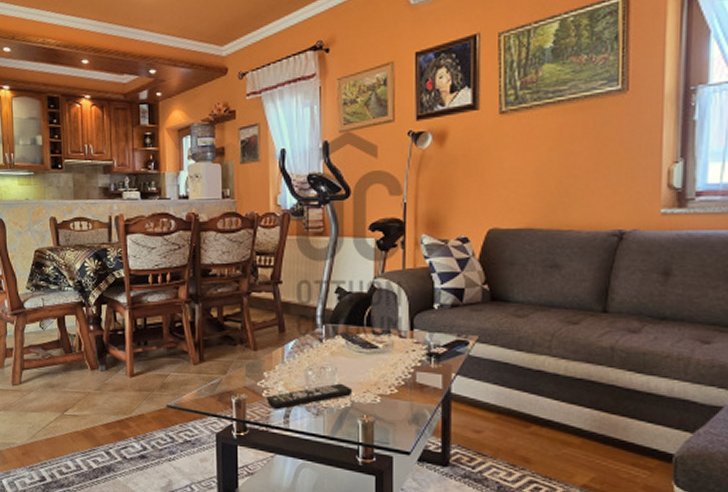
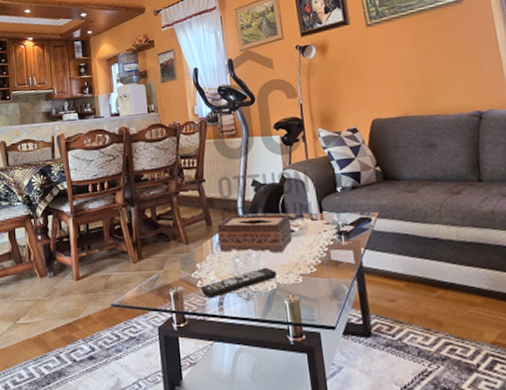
tissue box: none [291,324,376,370] -> present [217,214,293,253]

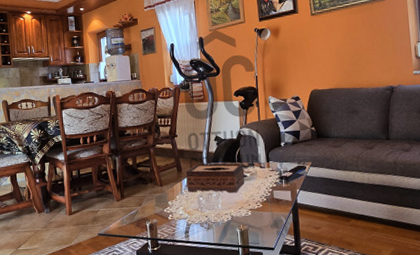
remote control: present [201,267,277,299] -> none [172,204,232,229]

